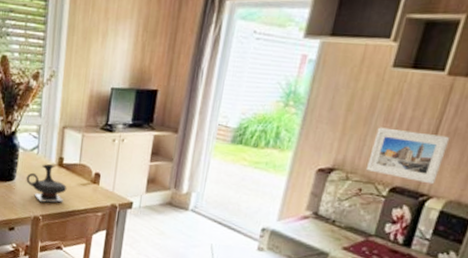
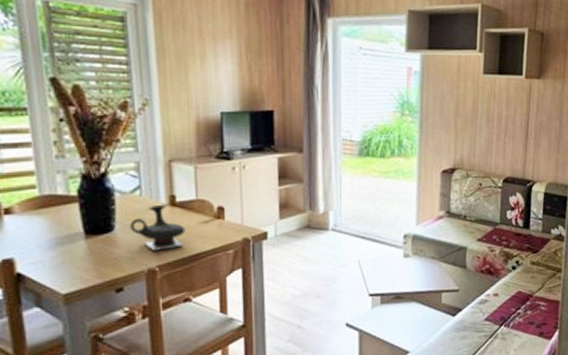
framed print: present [367,127,450,185] -> none [481,127,538,171]

